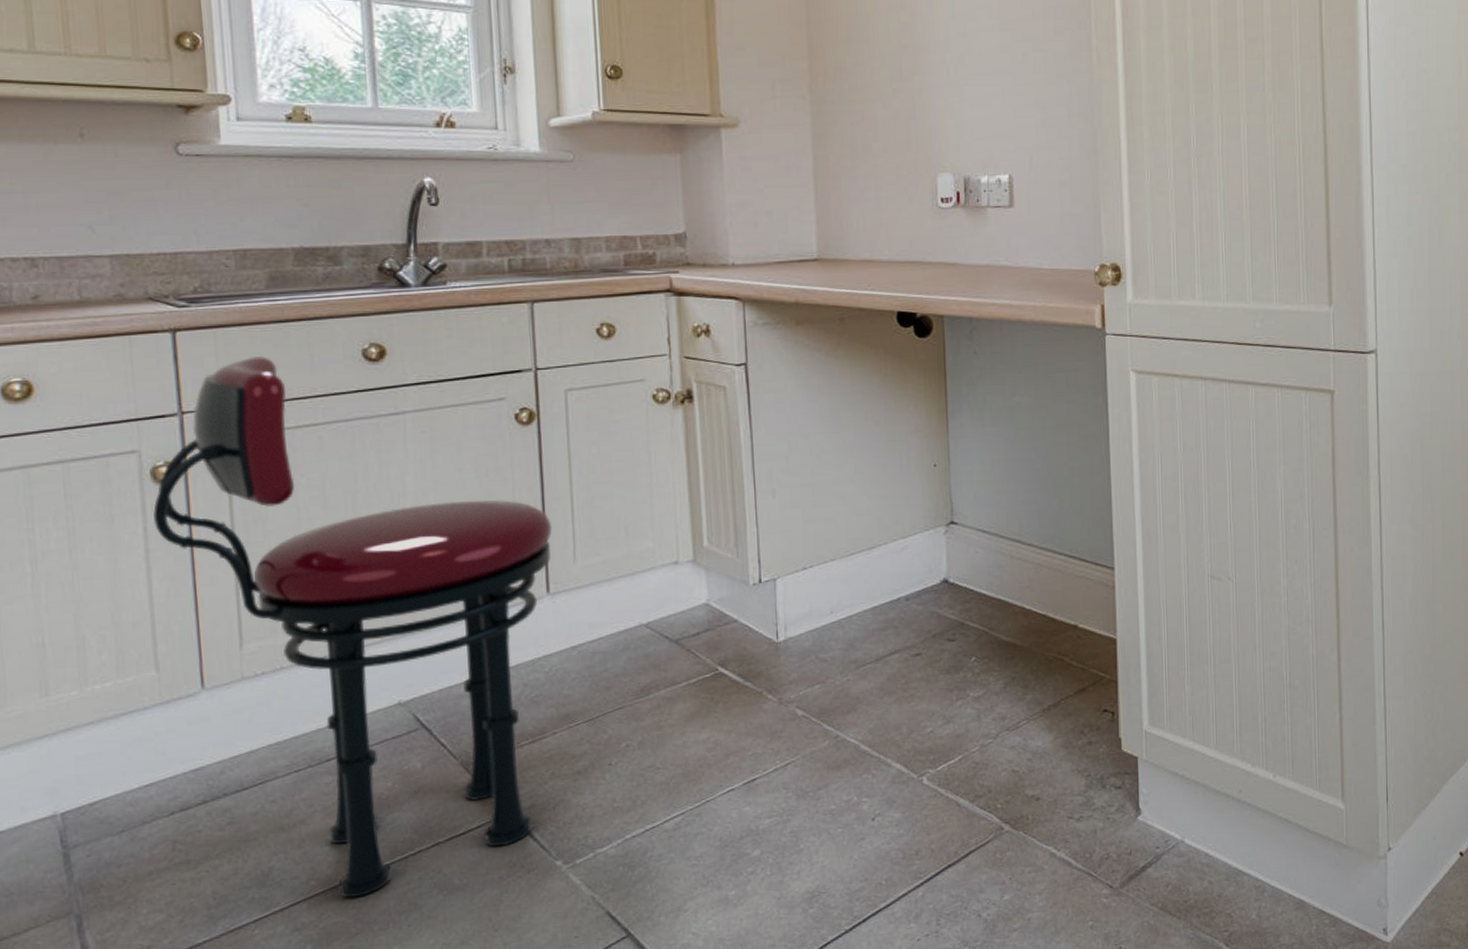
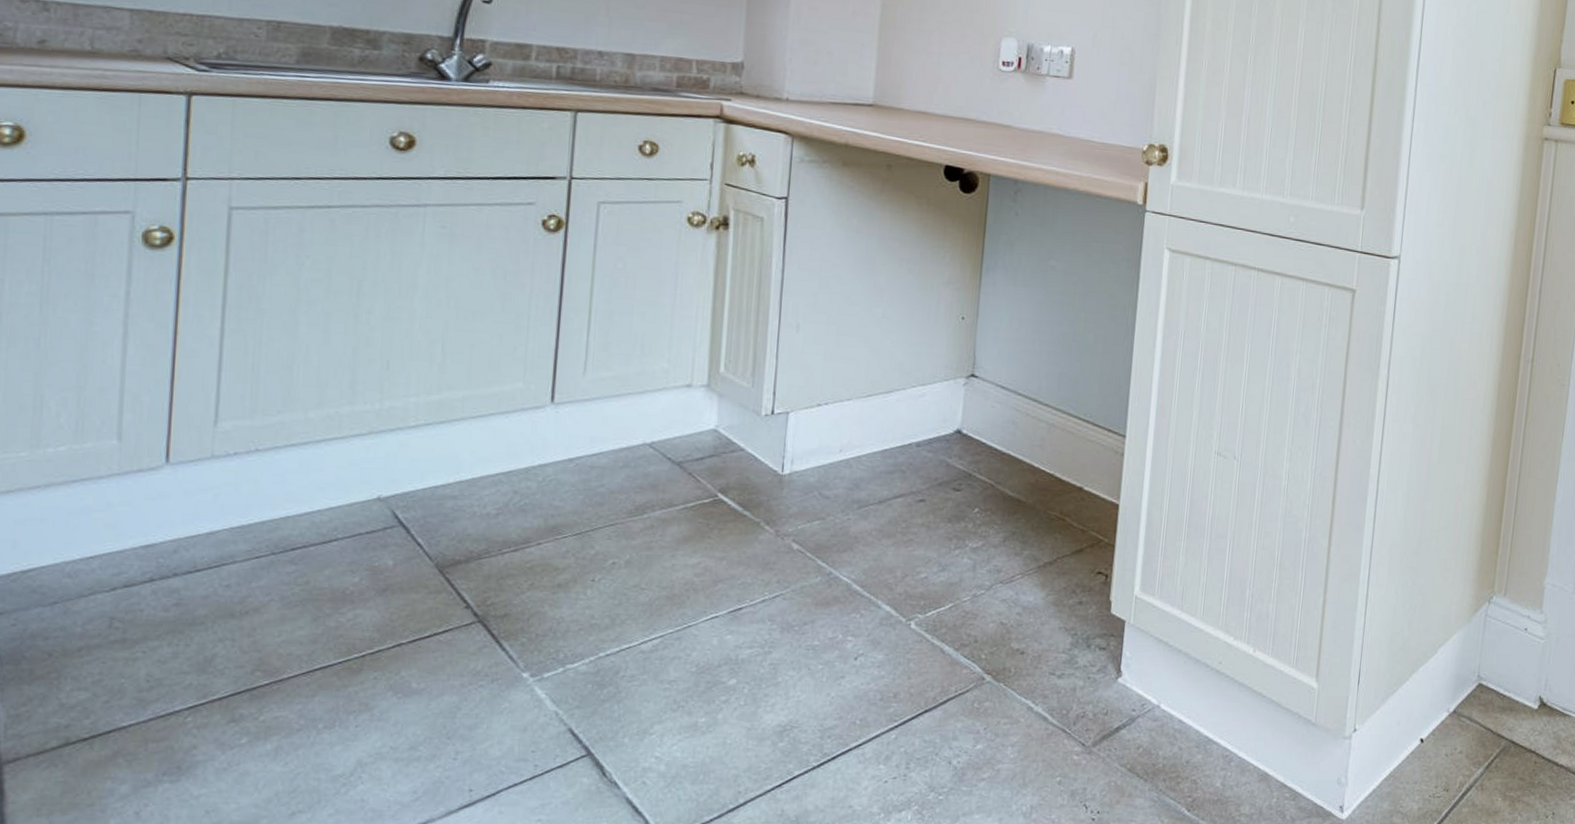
stool: present [153,355,553,898] -> none [139,130,566,693]

